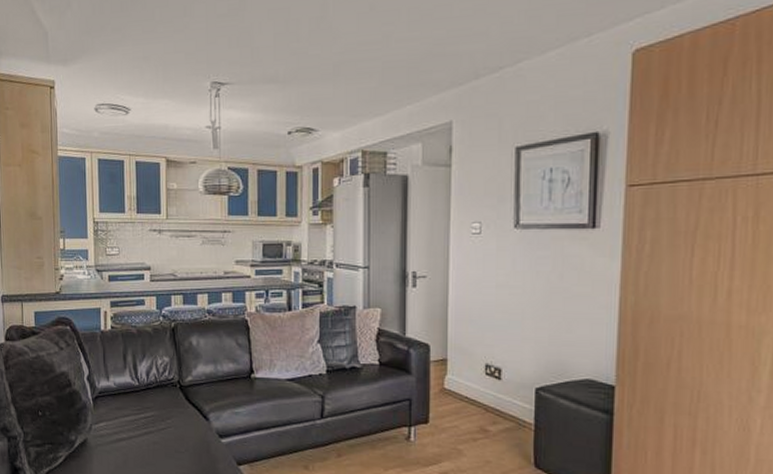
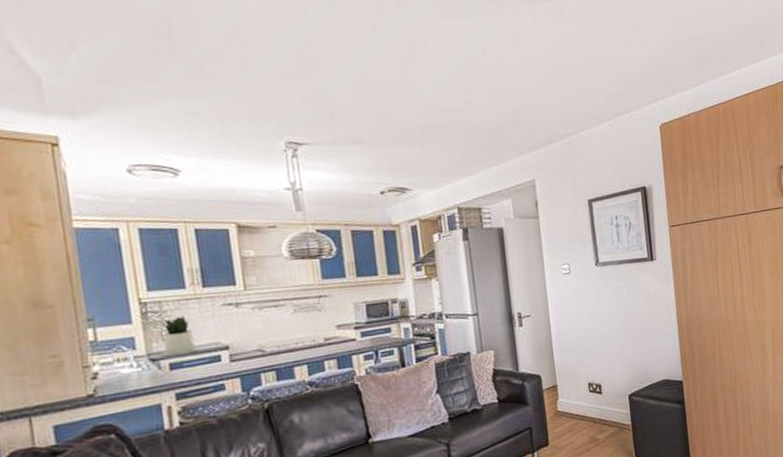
planter: none [105,235,129,271] -> present [161,315,198,357]

